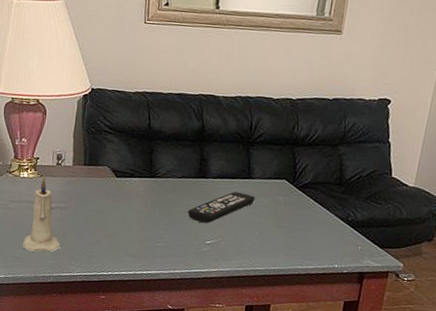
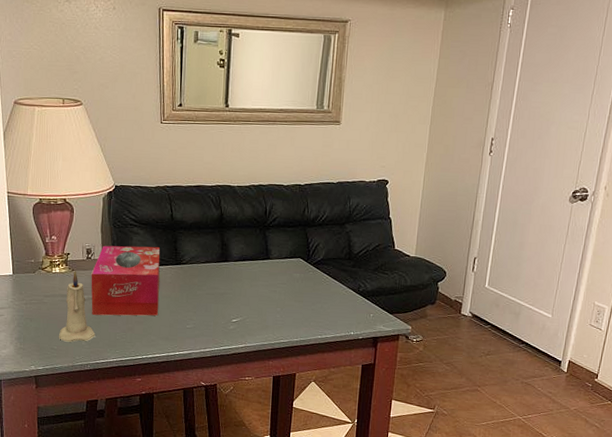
tissue box: none [58,151,135,231] -> present [91,245,161,316]
remote control: present [188,191,255,223] -> none [213,272,274,303]

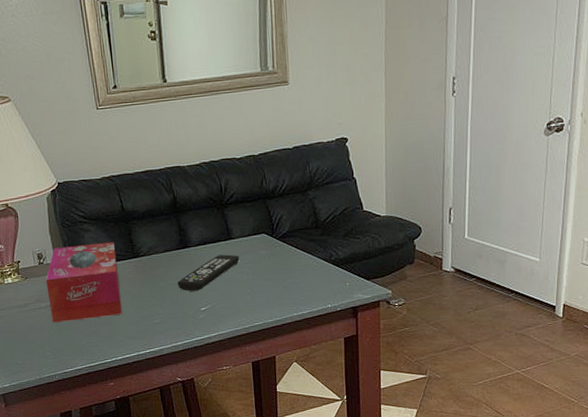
candle: present [58,271,95,342] -> none [20,279,60,355]
remote control: none [213,272,274,303] -> present [177,254,240,291]

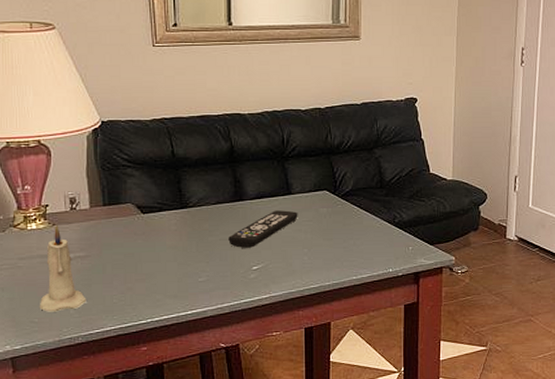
candle: none [20,279,60,355] -> present [39,225,87,312]
tissue box: present [46,241,122,322] -> none [77,189,163,276]

